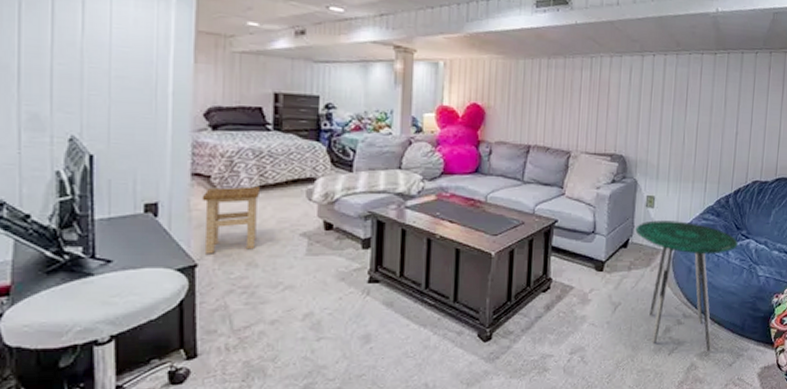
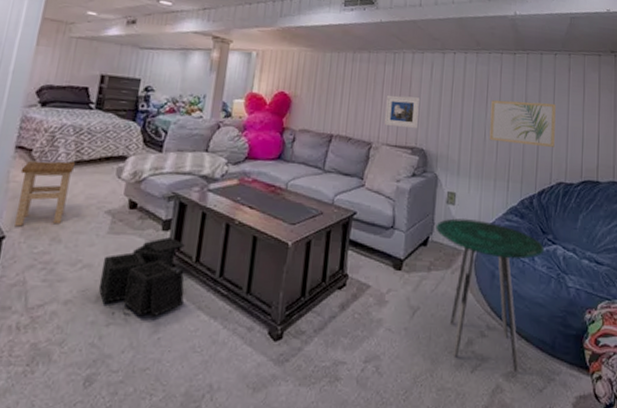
storage bin: none [304,255,392,332] -> present [98,237,185,318]
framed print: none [583,102,619,136] -> present [385,95,421,129]
wall art: none [688,102,755,147] -> present [489,100,556,147]

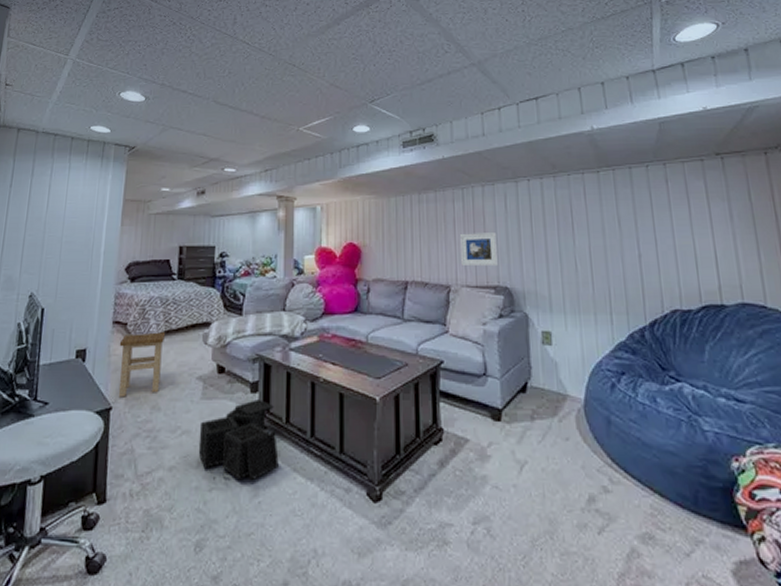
side table: present [436,218,544,373] -> none [533,360,668,534]
wall art: present [489,100,556,147] -> none [578,221,662,271]

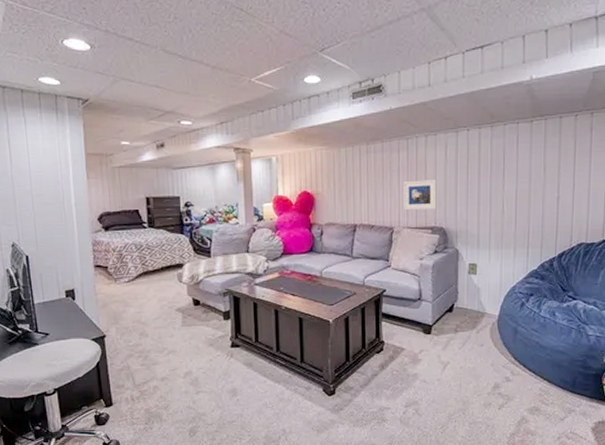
stool: present [119,332,166,397] -> none [103,273,145,327]
storage bin: present [198,399,279,482] -> none [183,325,251,387]

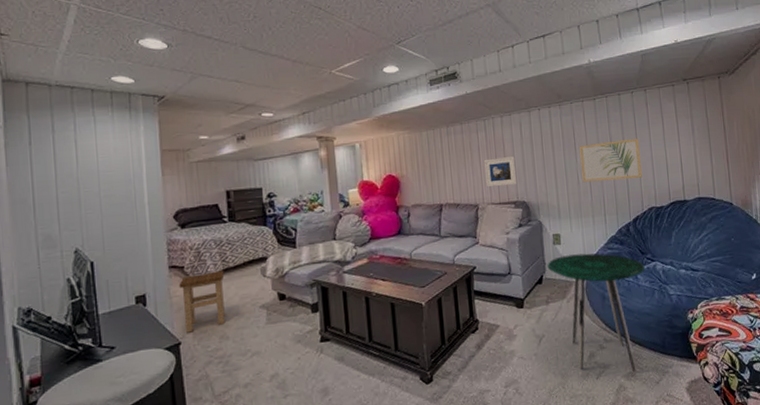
stool: none [103,273,145,327] -> present [179,271,225,333]
side table: none [460,285,565,407] -> present [547,253,645,372]
wall art: none [508,167,577,212] -> present [579,138,642,183]

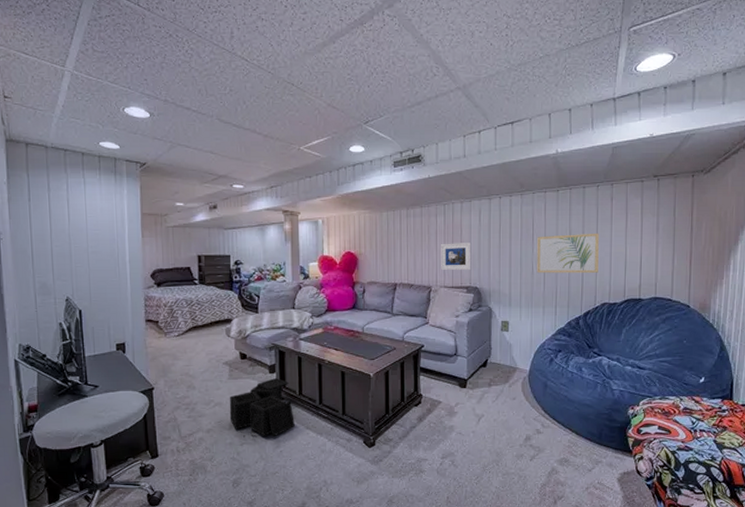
stool: present [179,271,225,333] -> none [153,328,194,380]
storage bin: none [268,317,344,389] -> present [229,378,295,439]
side table: present [547,253,645,372] -> none [493,342,591,458]

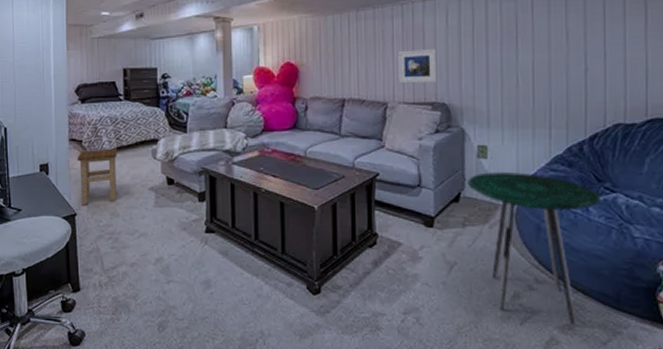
stool: none [153,328,194,380] -> present [77,148,118,205]
storage bin: present [229,378,295,439] -> none [155,207,227,276]
side table: none [493,342,591,458] -> present [467,172,601,326]
wall art: present [537,233,599,273] -> none [522,33,608,86]

